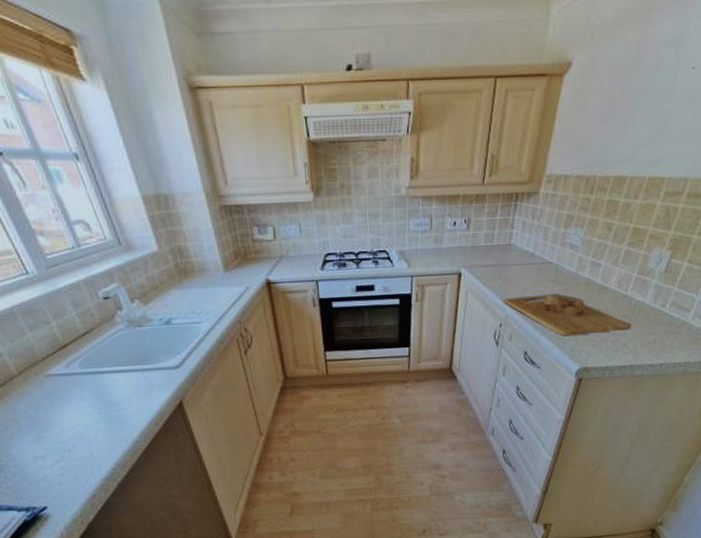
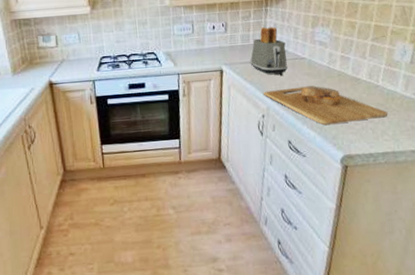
toaster: none [492,225,533,281] -> present [250,27,288,75]

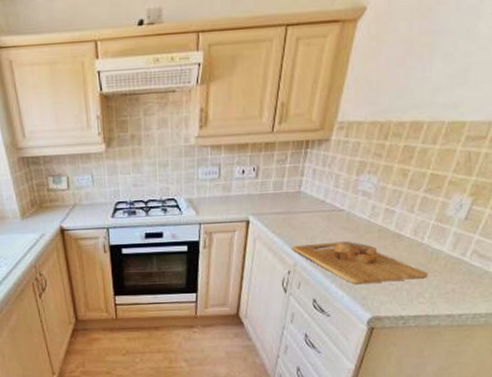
toaster: present [250,27,288,75] -> none [281,173,323,229]

